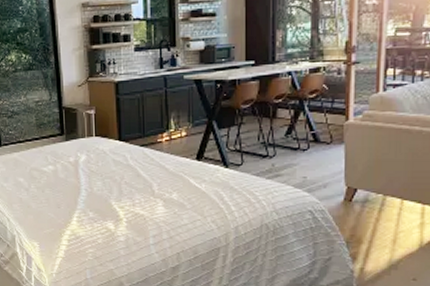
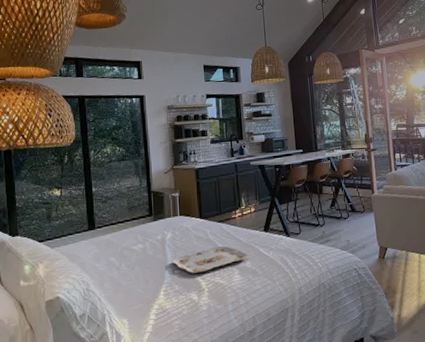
serving tray: none [87,174,176,201] -> present [173,246,249,273]

